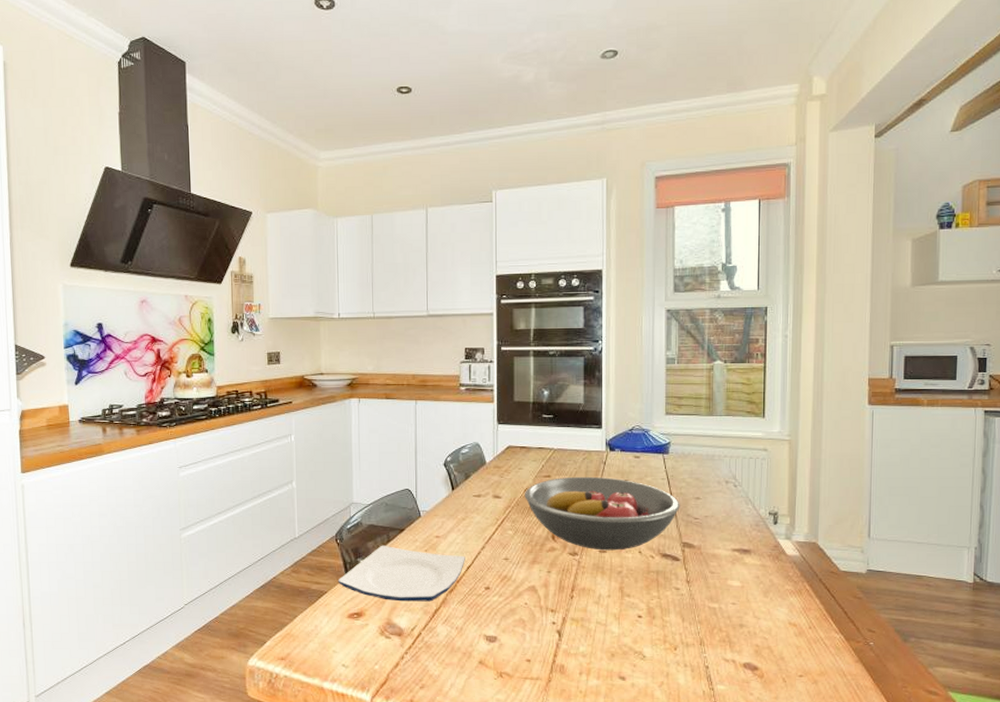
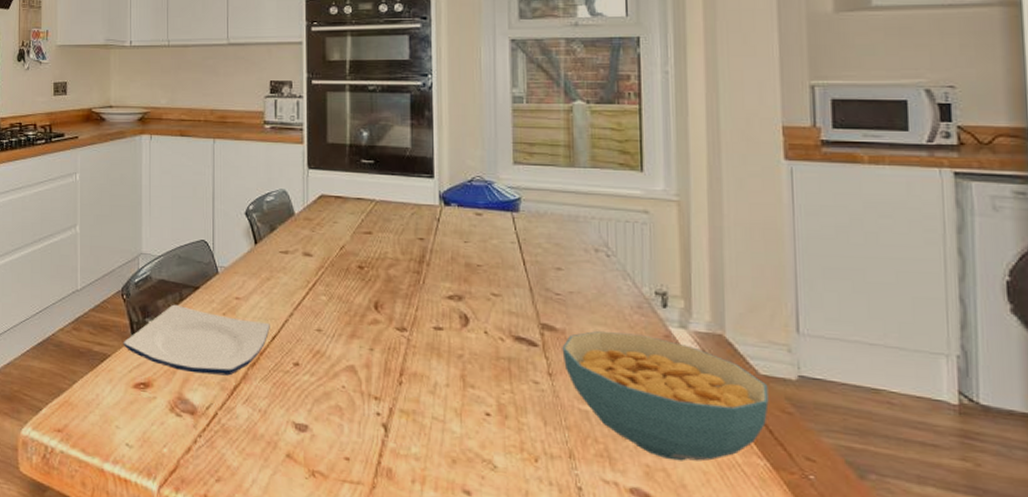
fruit bowl: present [525,476,680,551] -> none [341,234,536,329]
cereal bowl: none [698,545,846,640] -> present [562,330,769,462]

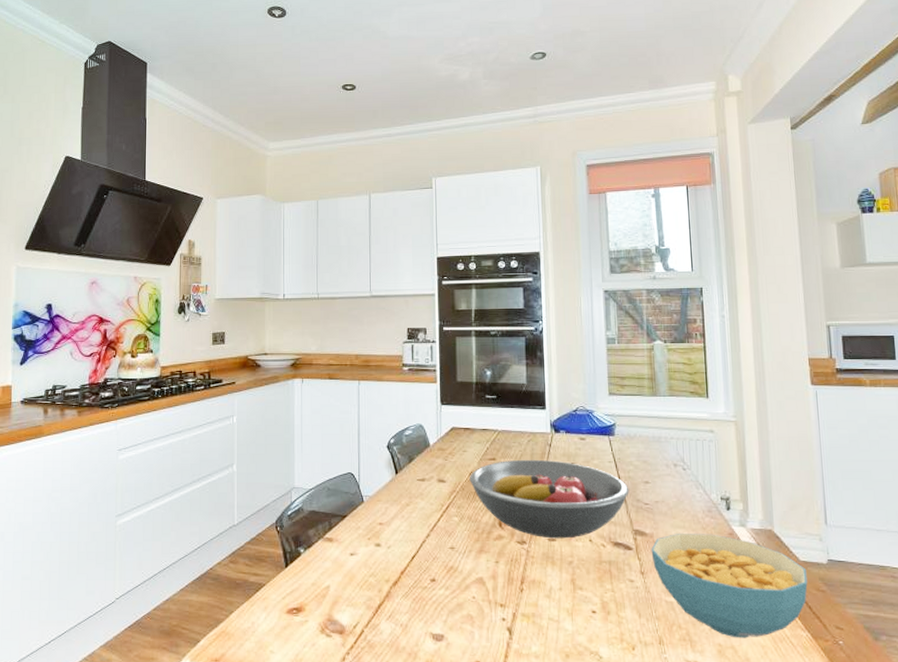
plate: present [123,304,270,376] -> none [277,533,410,595]
fruit bowl: none [341,234,536,329] -> present [470,459,629,539]

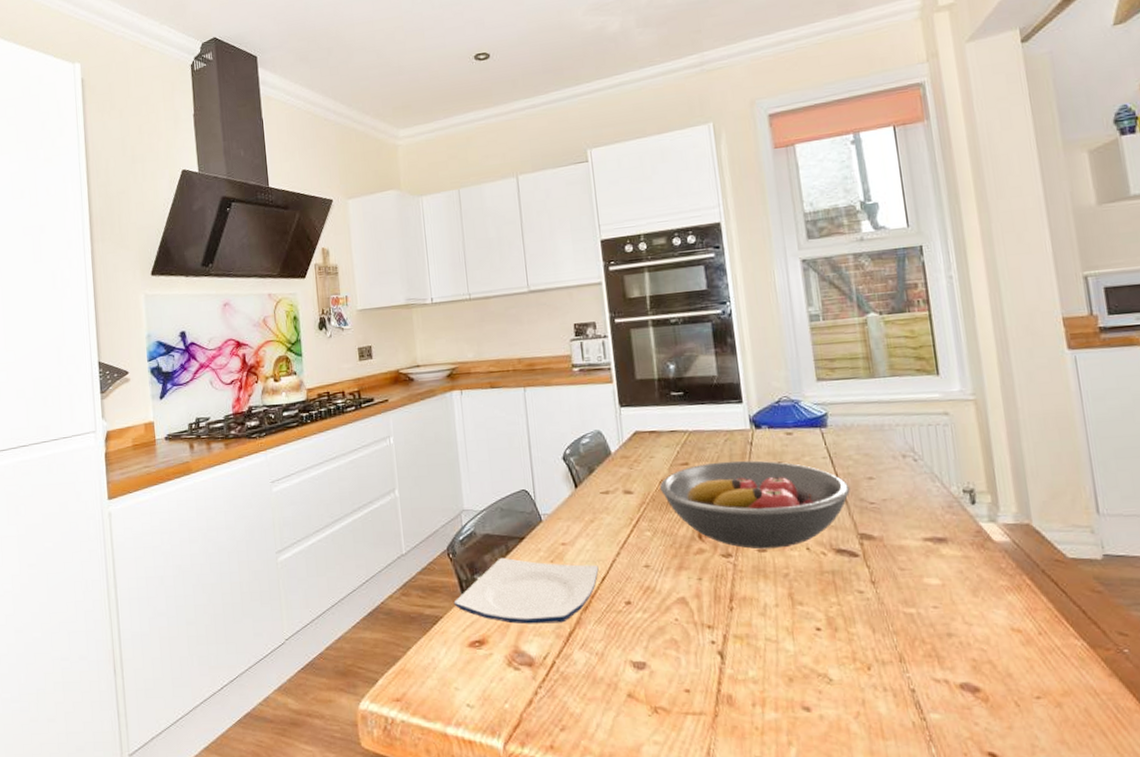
plate: none [277,533,410,595] -> present [453,557,599,624]
cereal bowl: present [651,532,808,638] -> none [881,533,1080,652]

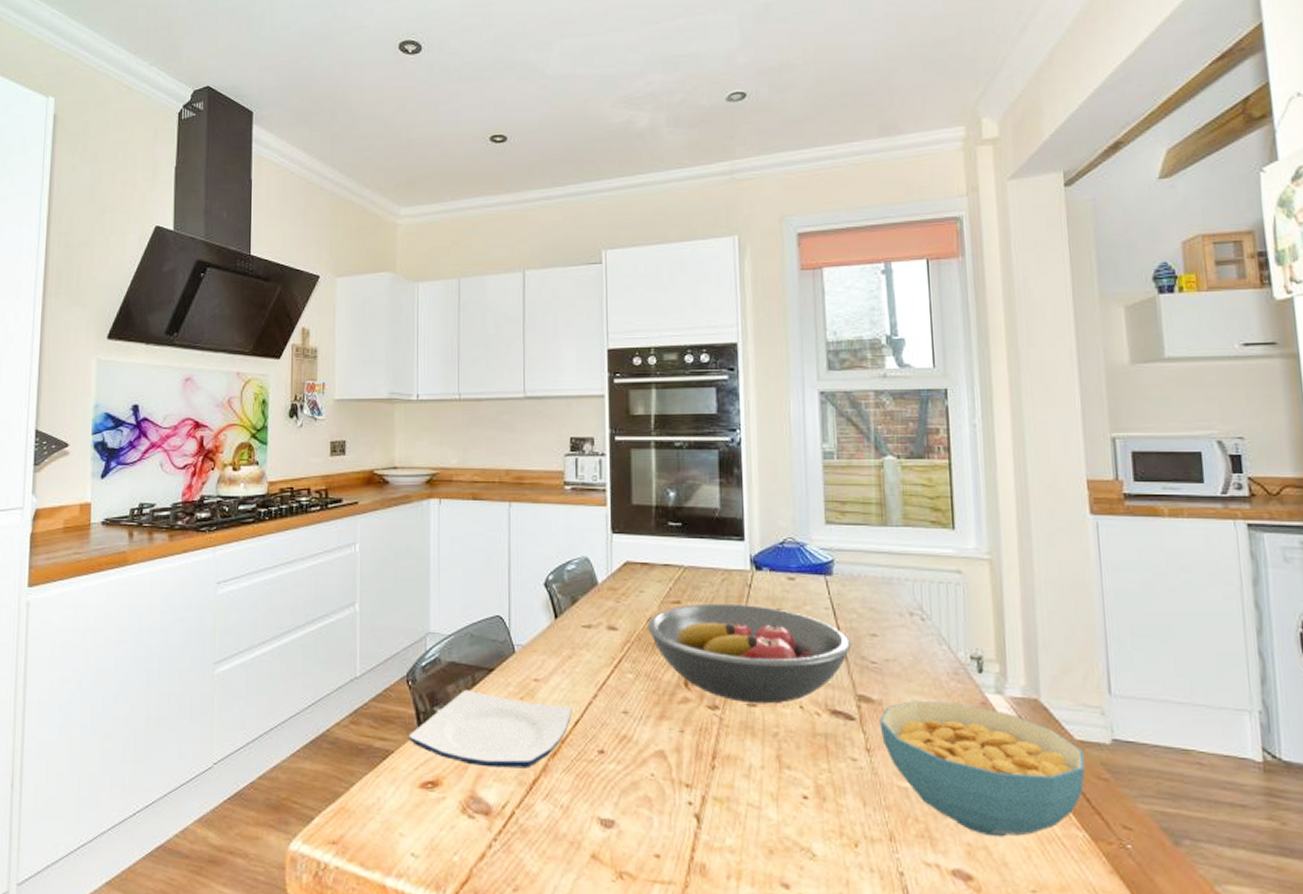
cereal bowl: none [881,533,1080,652] -> present [879,700,1085,837]

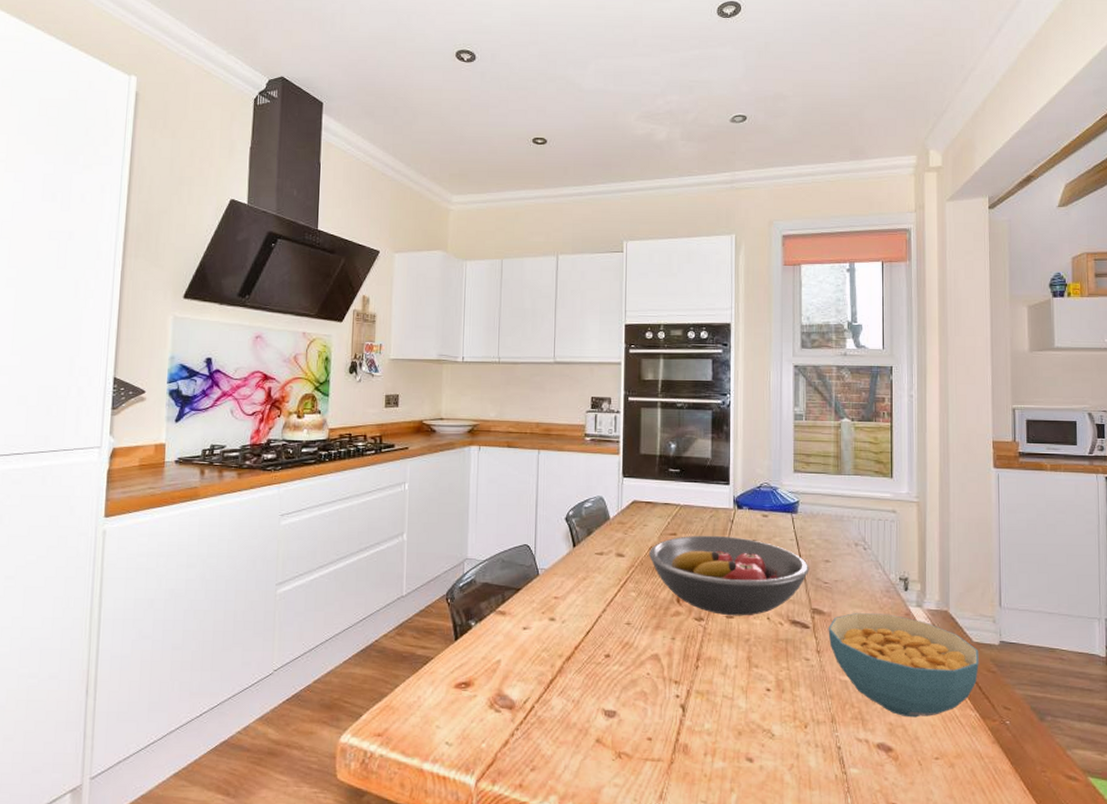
plate: present [408,689,572,769] -> none [446,606,585,670]

